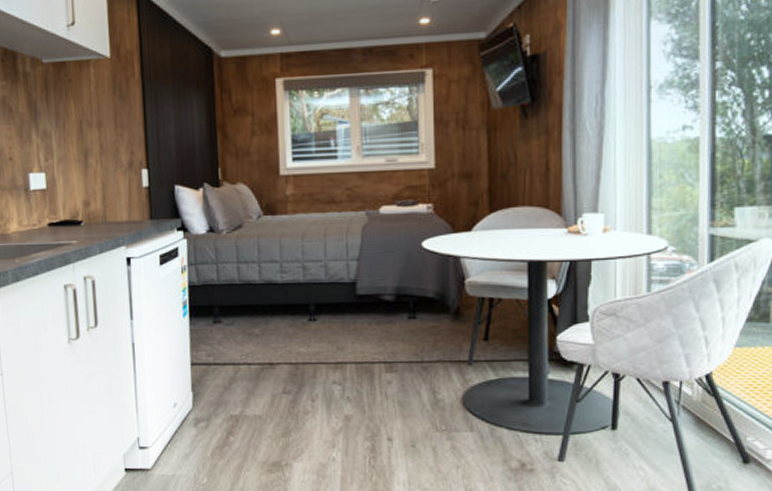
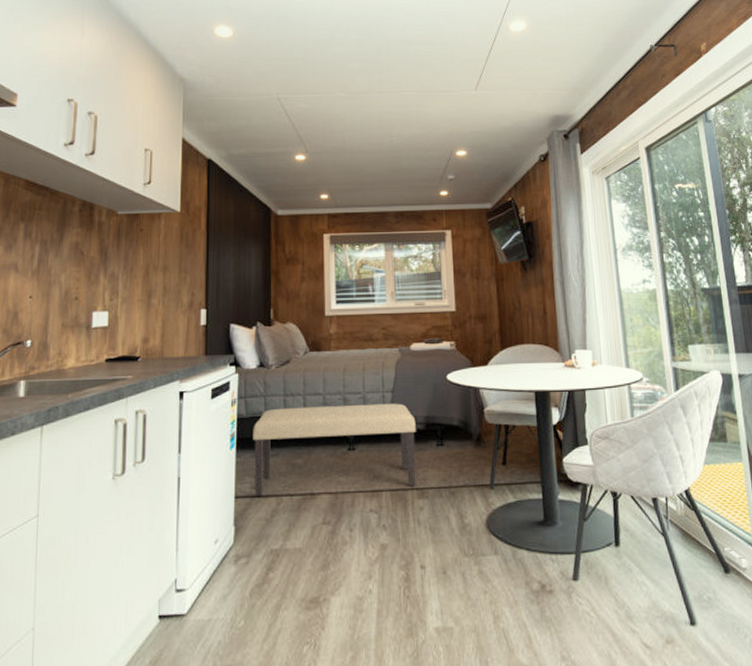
bench: none [205,272,385,364] -> present [253,403,416,496]

